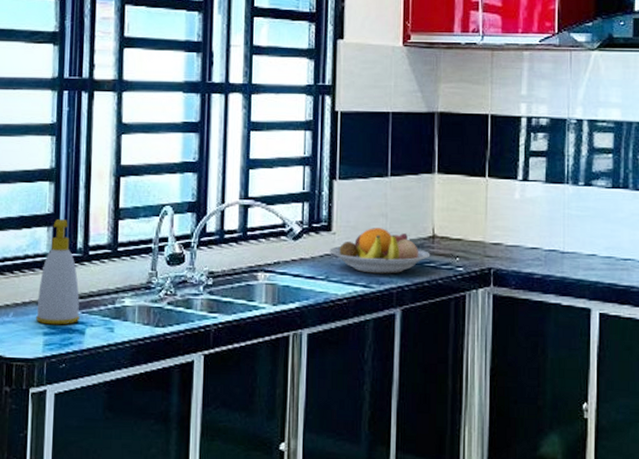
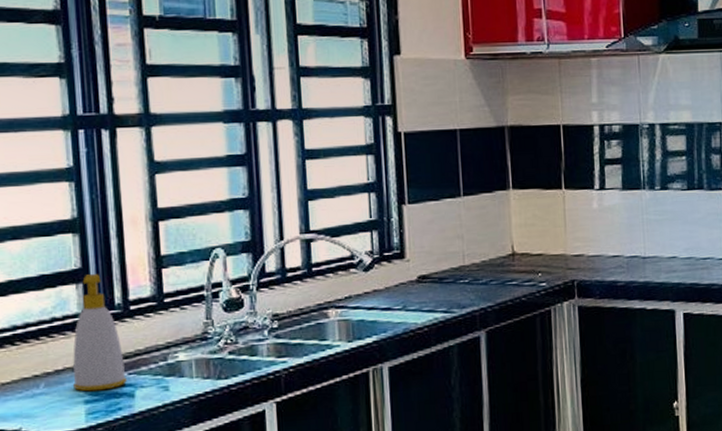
fruit bowl: present [330,228,431,274] -> none [405,250,512,298]

